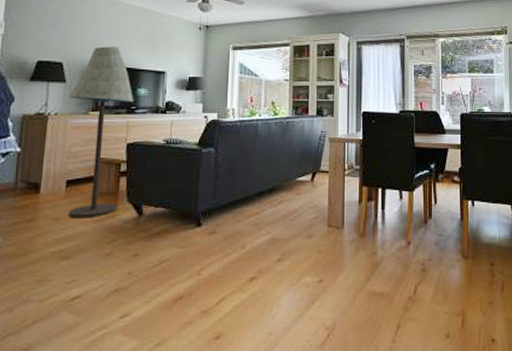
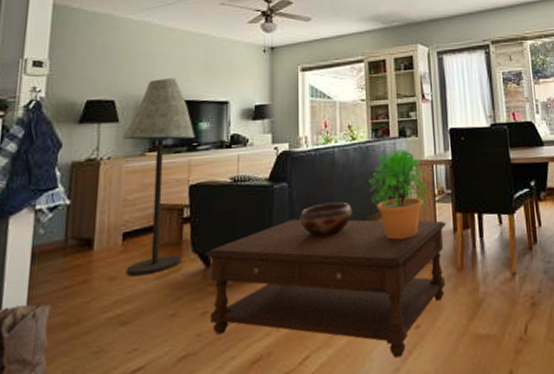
coffee table: none [138,180,354,306] -> present [204,219,447,358]
decorative bowl: none [223,168,270,198] -> present [299,202,352,237]
potted plant: none [287,126,340,205] -> present [369,148,430,240]

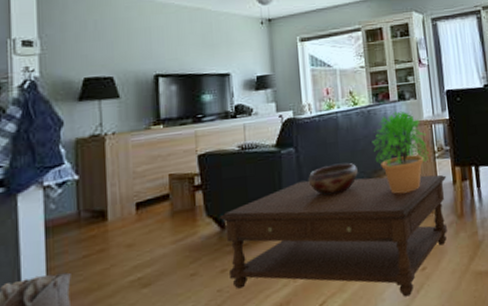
floor lamp: present [122,78,195,277] -> none [125,53,199,243]

